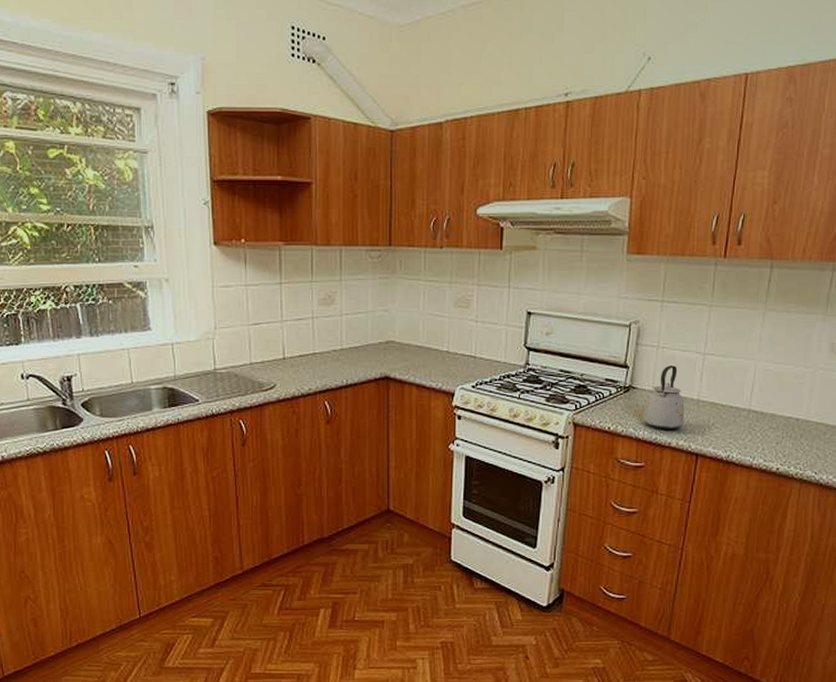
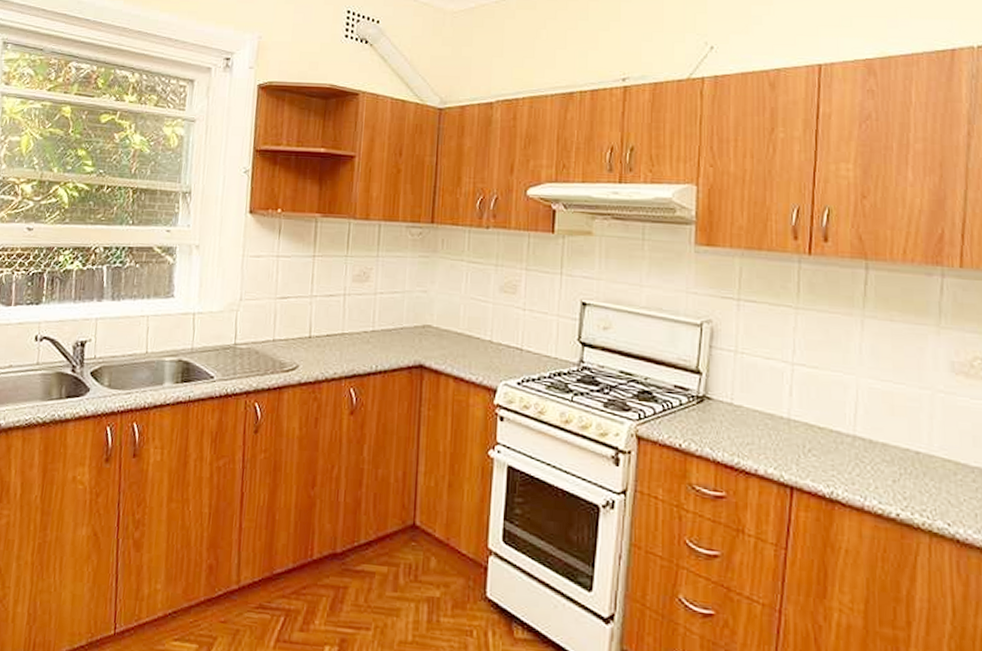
kettle: present [644,365,685,429] -> none [722,374,773,453]

